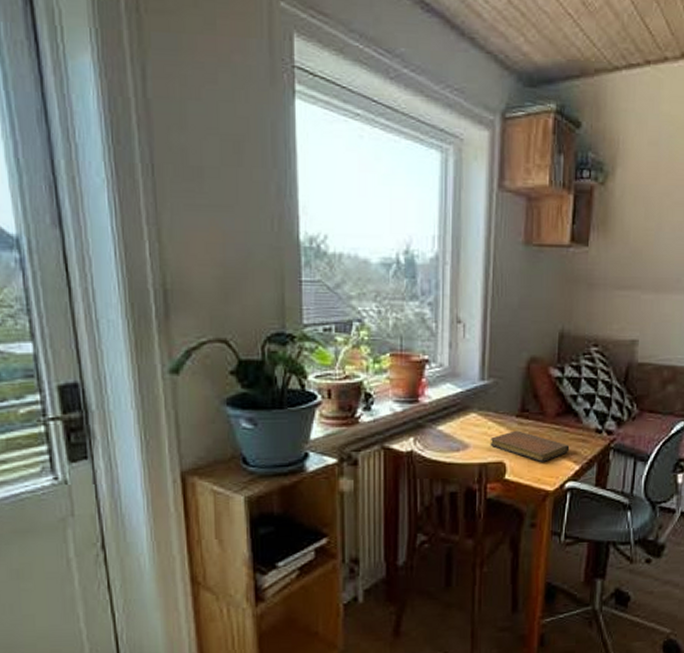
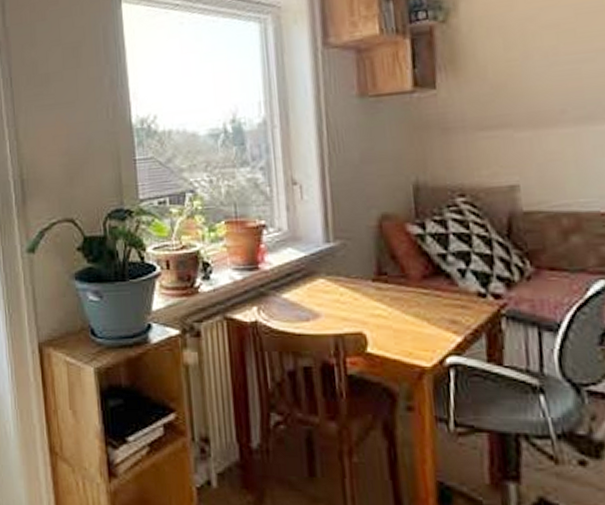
notebook: present [490,430,570,462] -> none [343,296,446,332]

